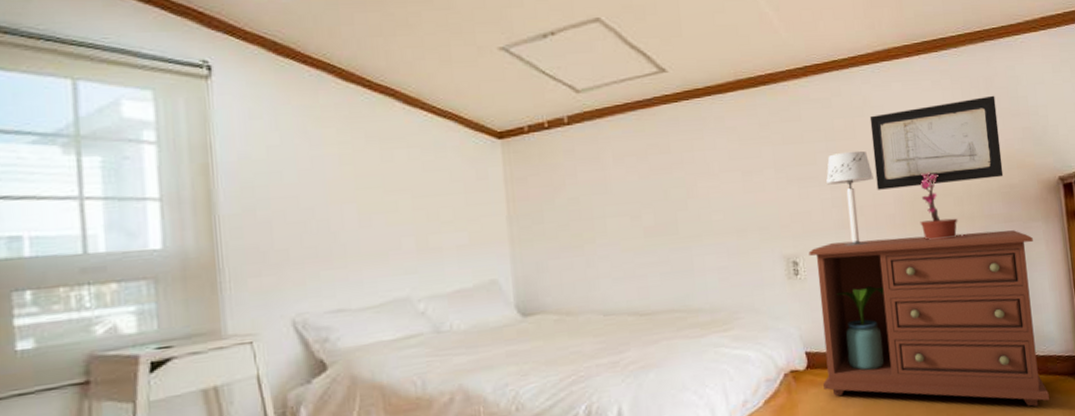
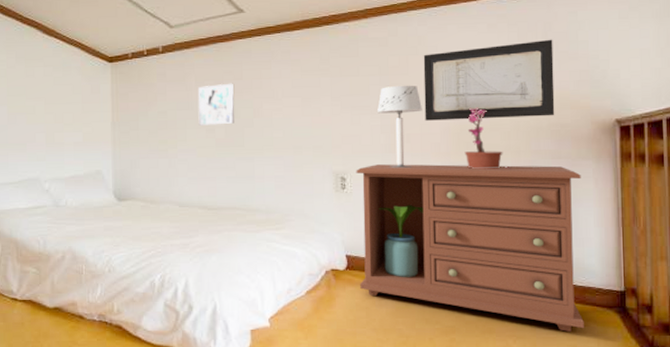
wall art: none [617,158,665,212] -> present [198,83,235,126]

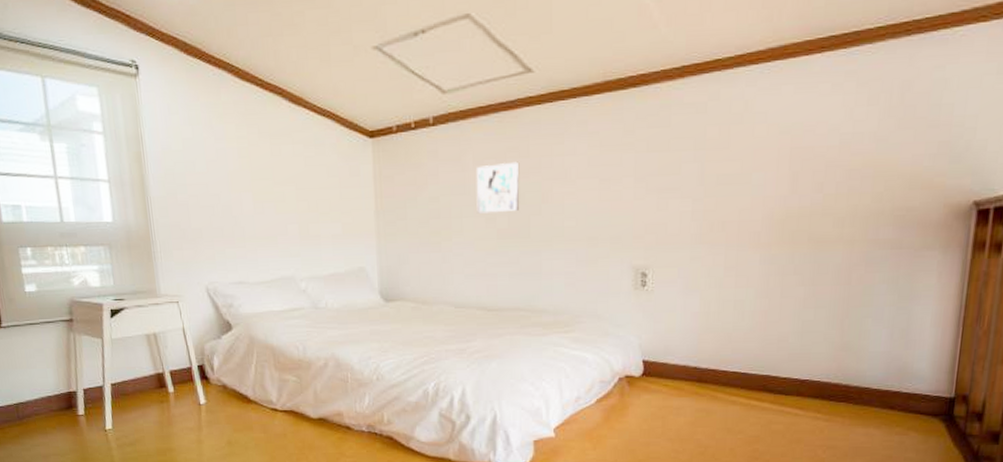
dresser: present [356,164,584,332] -> none [657,256,923,441]
table lamp: present [377,85,422,168] -> none [689,161,743,261]
wall art: present [423,39,555,121] -> none [745,101,911,205]
potted plant: present [464,107,511,170] -> none [788,188,842,263]

